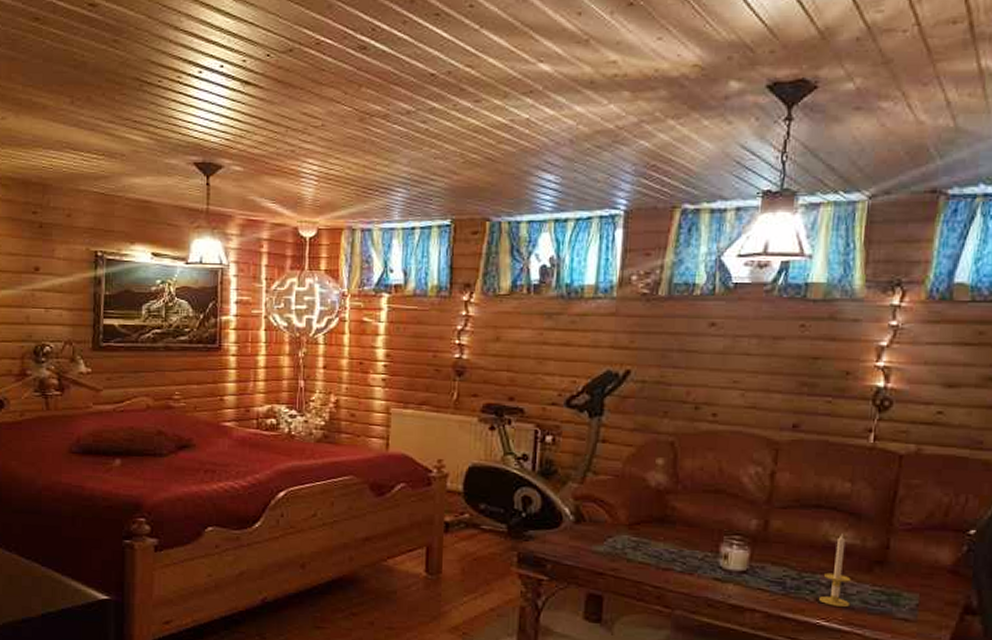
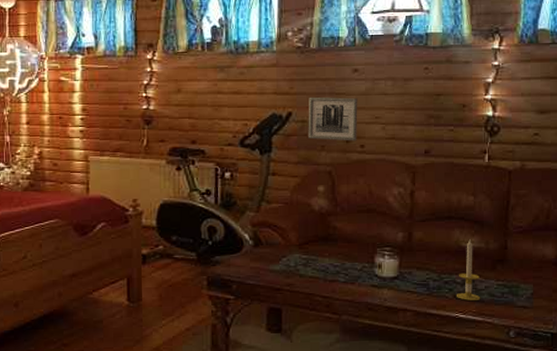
wall art: none [648,353,713,409] -> present [308,96,358,141]

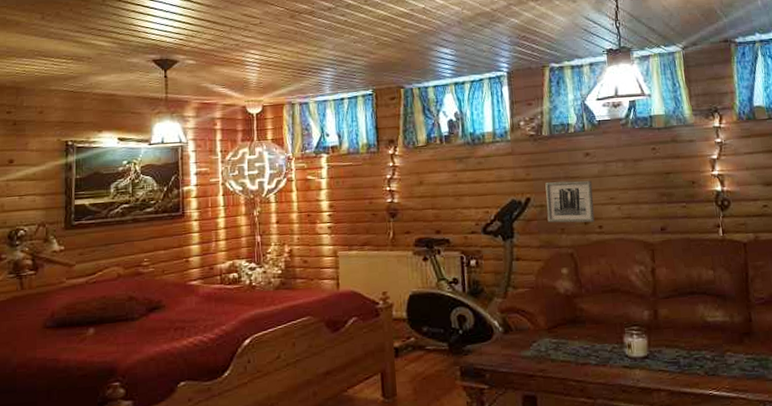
candle: present [456,239,481,302] -> none [707,314,733,377]

